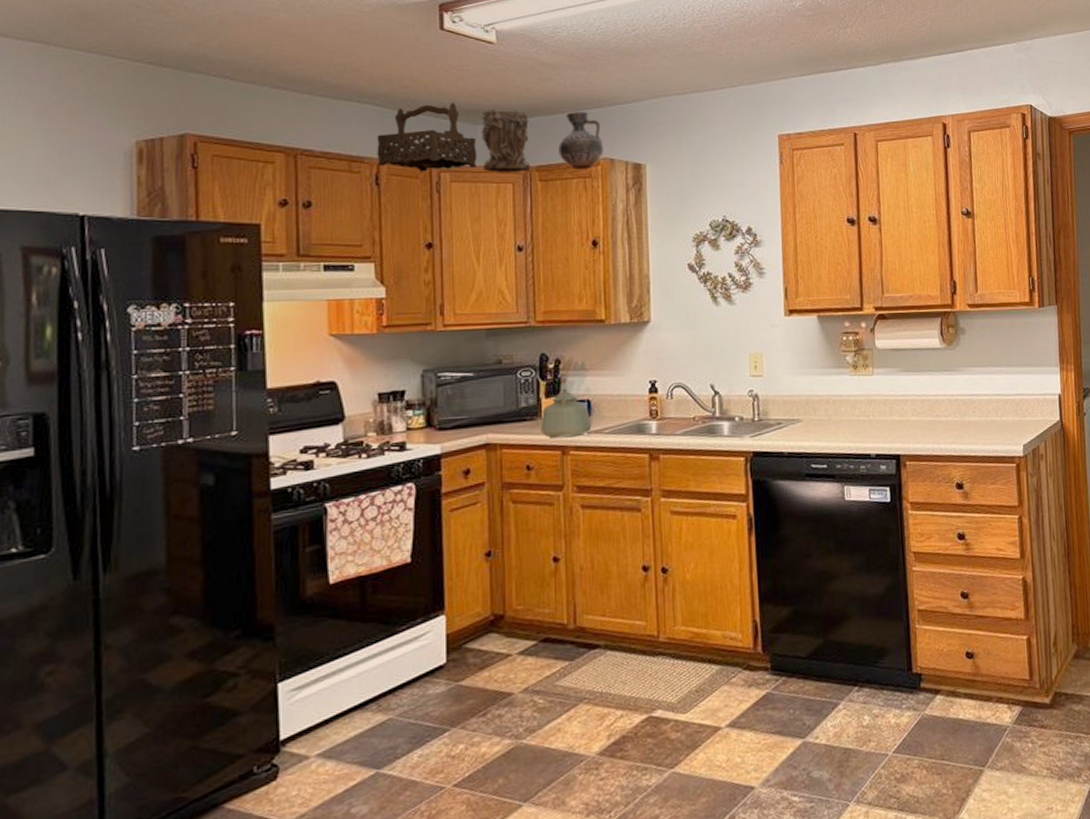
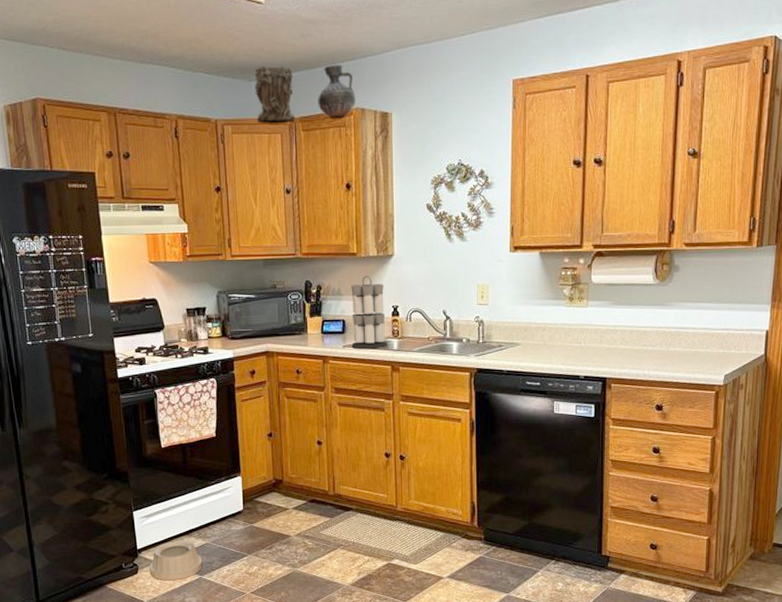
pet bowl: none [297,718,382,786] -> present [149,541,203,581]
decorative basket: present [377,103,477,172] -> none [174,62,252,125]
kettle: present [541,376,592,439] -> none [307,300,346,350]
spice rack: none [598,345,644,436] -> present [351,275,388,350]

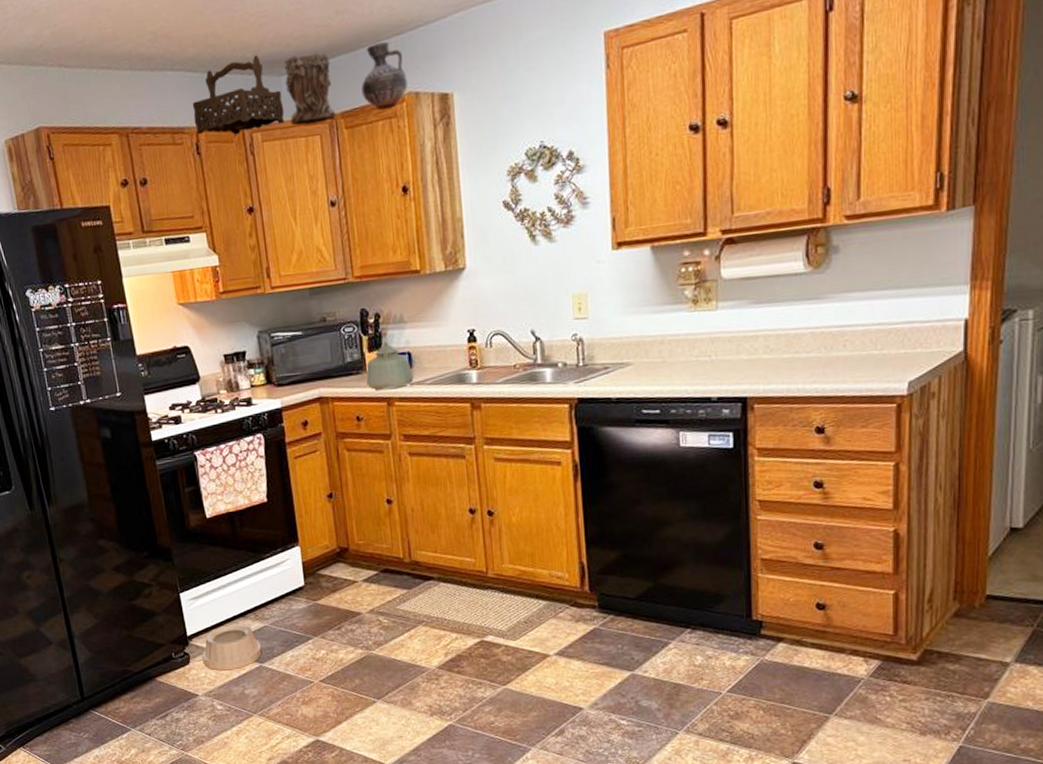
decorative basket: none [174,62,252,125] -> present [192,55,285,135]
kettle: none [307,300,346,350] -> present [366,330,414,391]
spice rack: present [351,275,388,350] -> none [415,295,465,387]

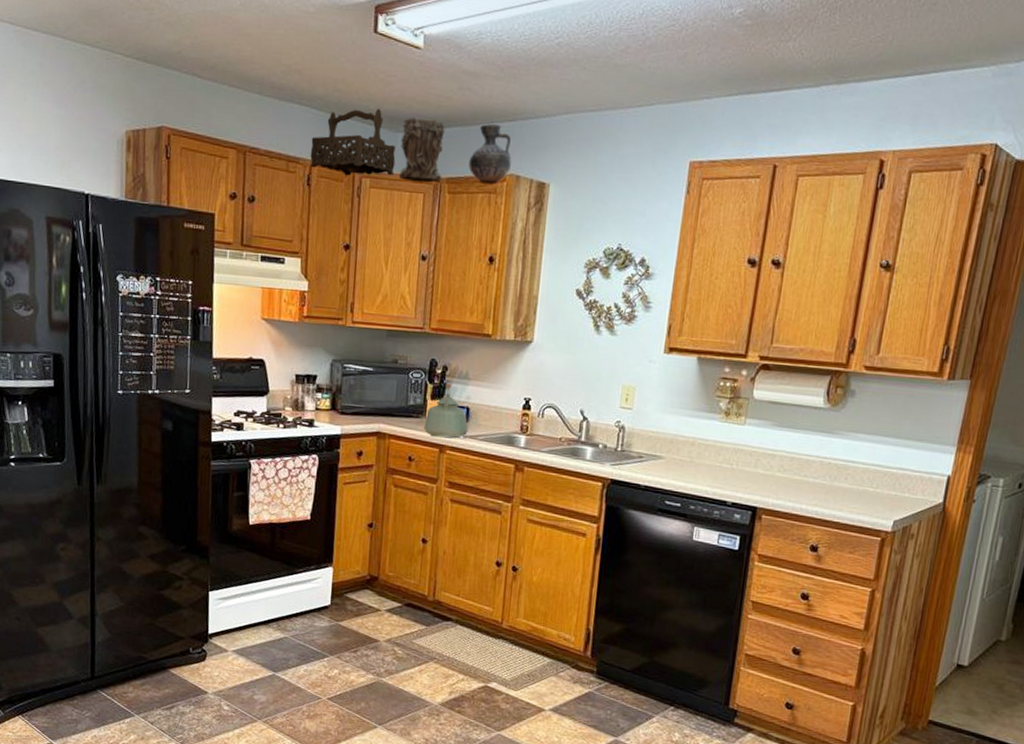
pet bowl: present [202,624,262,671] -> none [218,630,279,674]

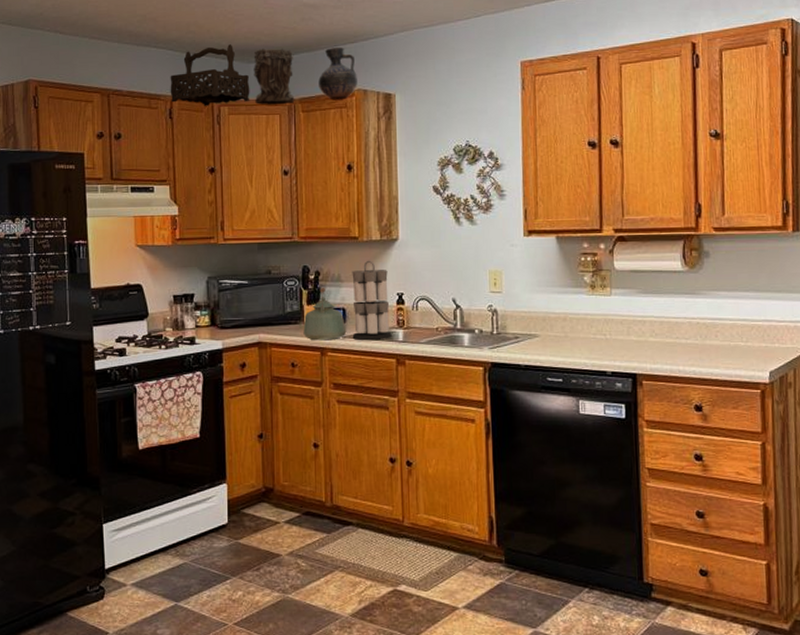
spice rack: none [473,360,518,444] -> present [352,260,392,341]

